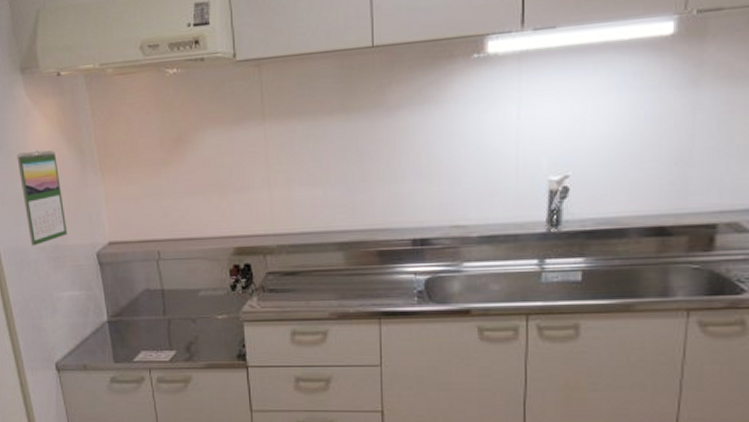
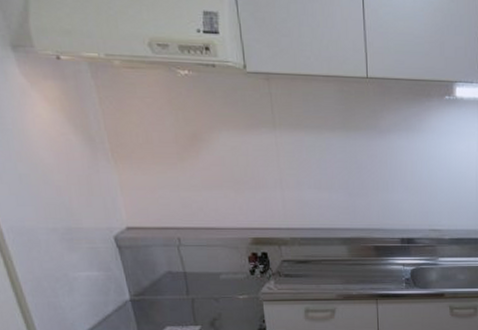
calendar: present [17,150,68,246] -> none [14,132,81,227]

